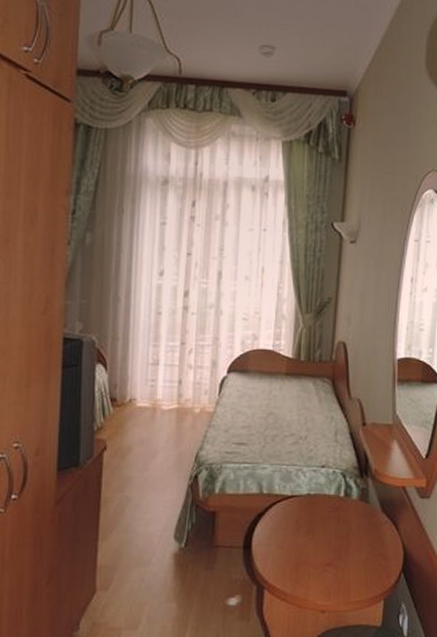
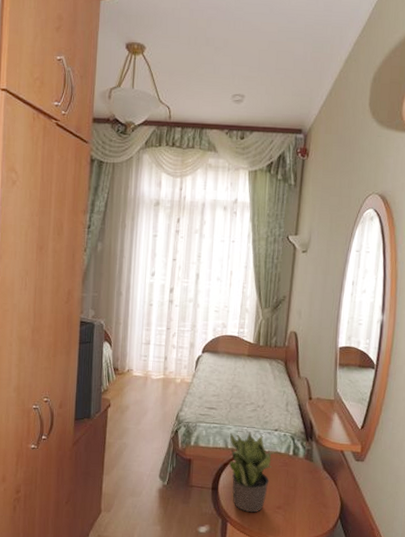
potted plant: none [264,470,332,574] -> present [229,431,283,513]

